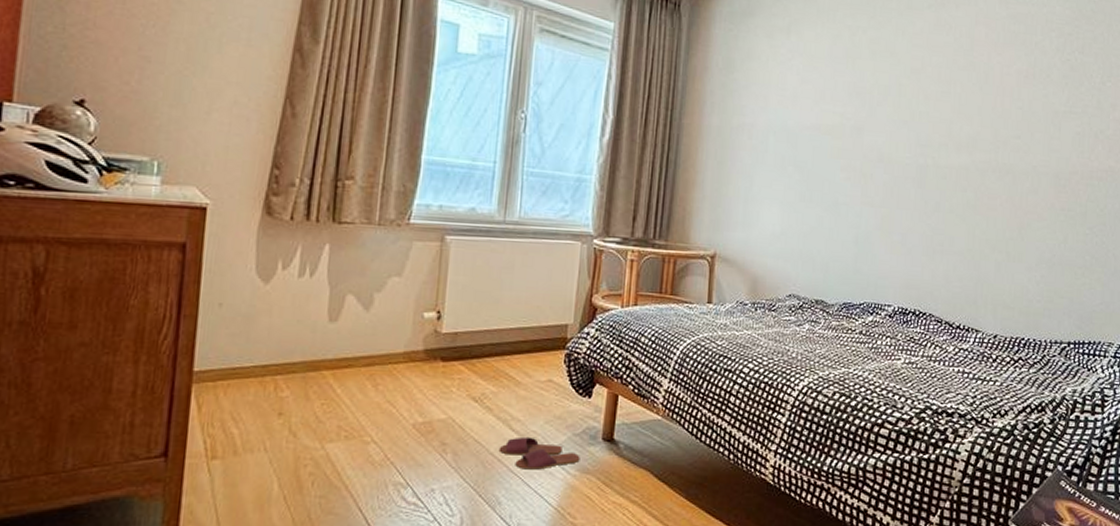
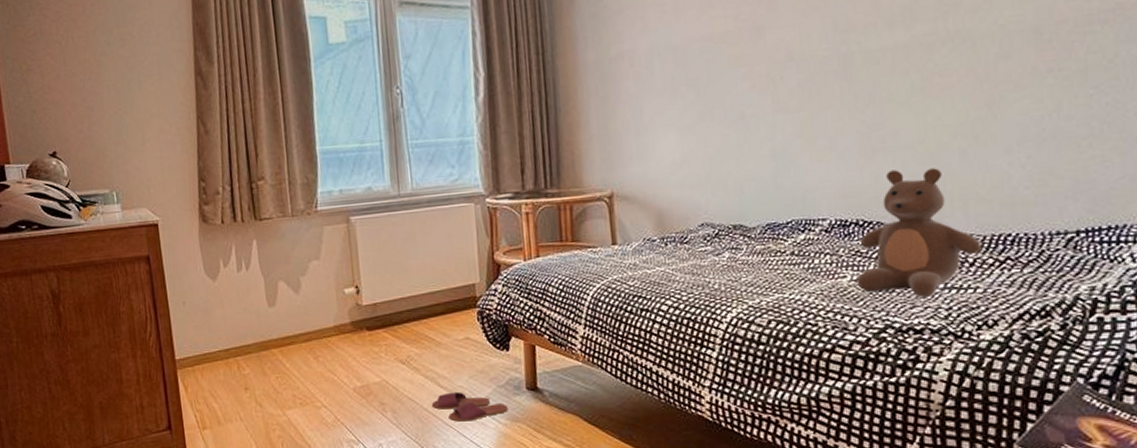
teddy bear: none [908,271,1004,385] -> present [857,168,983,298]

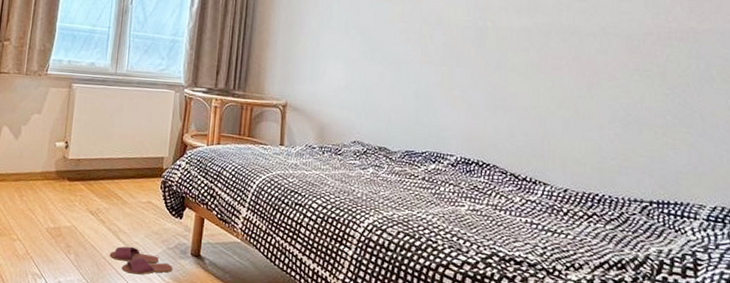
teddy bear: present [857,168,983,298] -> none [473,125,575,235]

